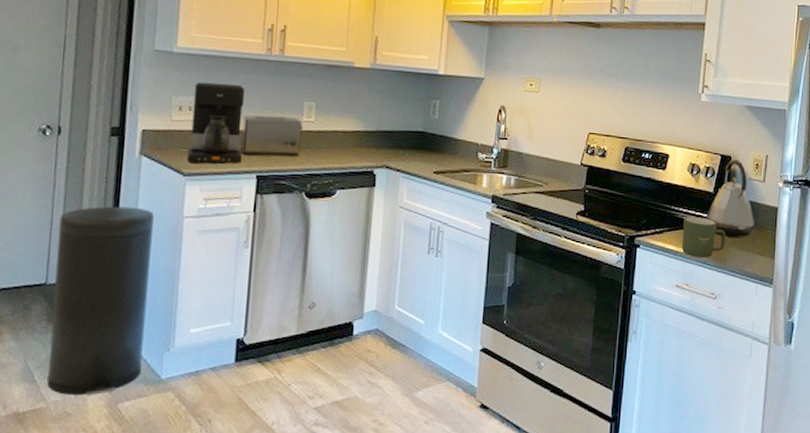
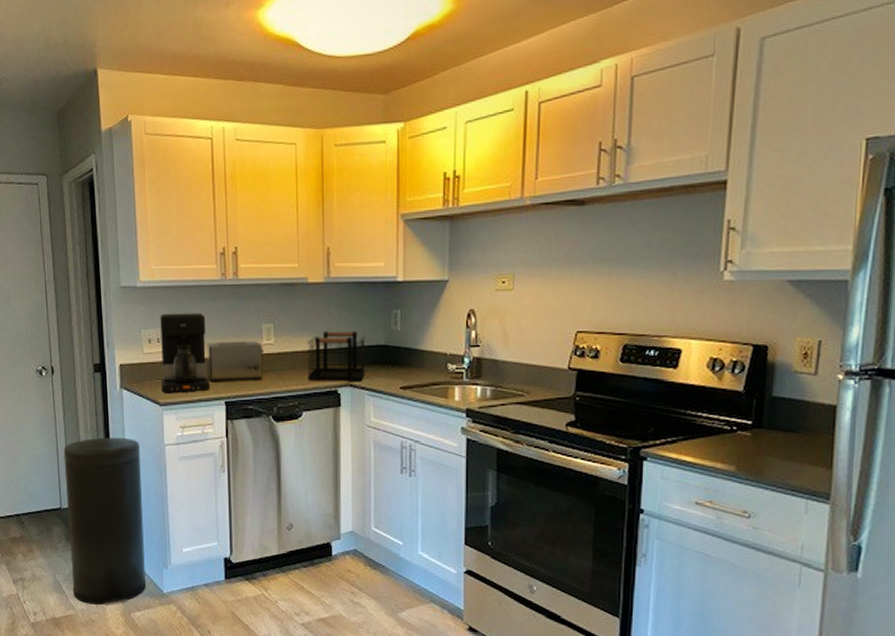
dish rack: none [345,113,405,165] -> present [307,331,366,382]
mug: present [681,216,726,259] -> none [701,421,762,471]
kettle: present [706,159,755,237] -> none [734,349,804,444]

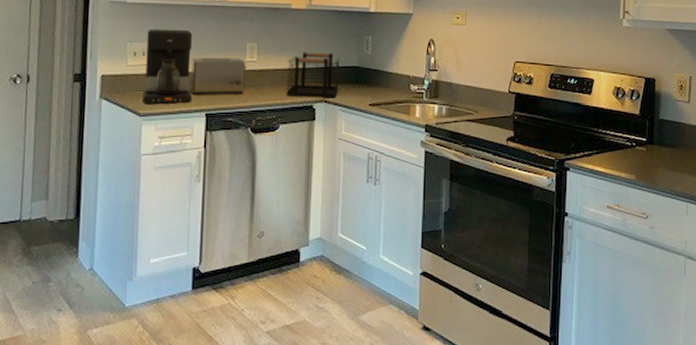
pedal bin: present [63,437,147,606] -> none [23,147,115,324]

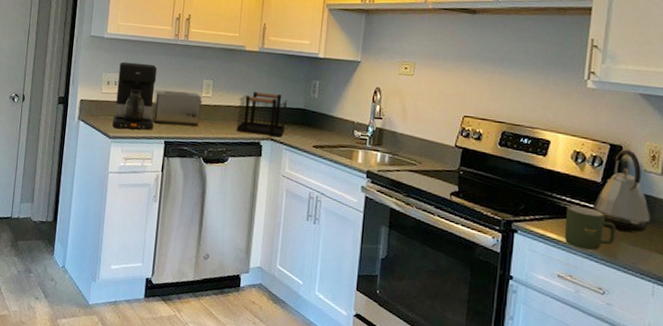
mug: none [610,138,654,180] -> present [564,205,616,252]
kettle: none [633,82,682,157] -> present [593,149,651,233]

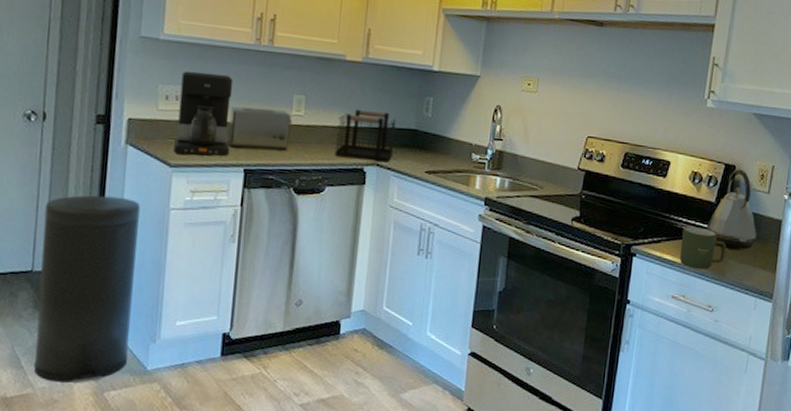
pedal bin: none [9,159,88,311] -> present [33,195,141,384]

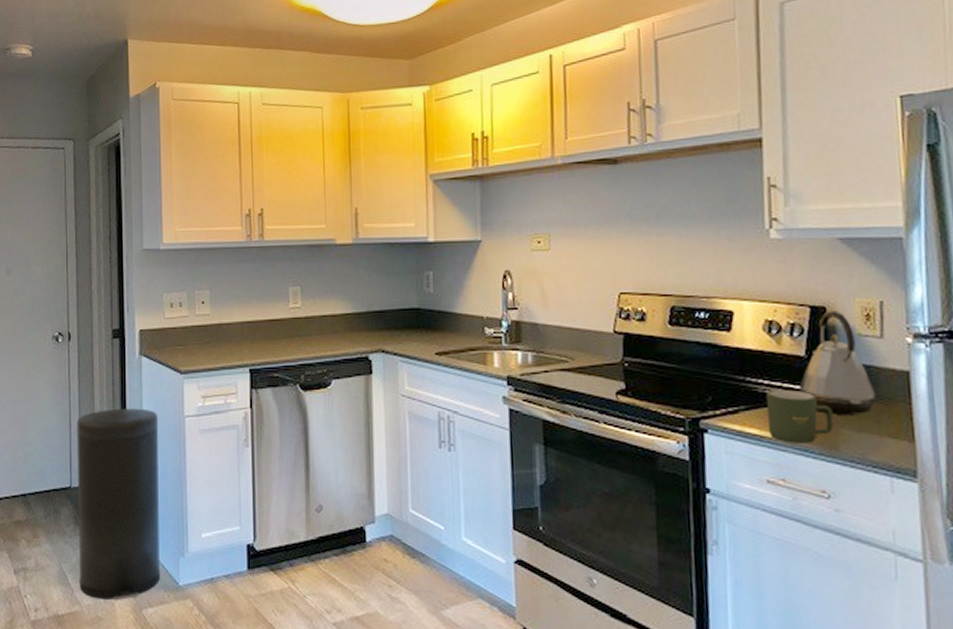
coffee maker: present [174,71,234,157] -> none [183,275,233,361]
toaster: present [227,106,293,152] -> none [229,304,291,350]
dish rack: present [334,109,397,163] -> none [335,293,398,348]

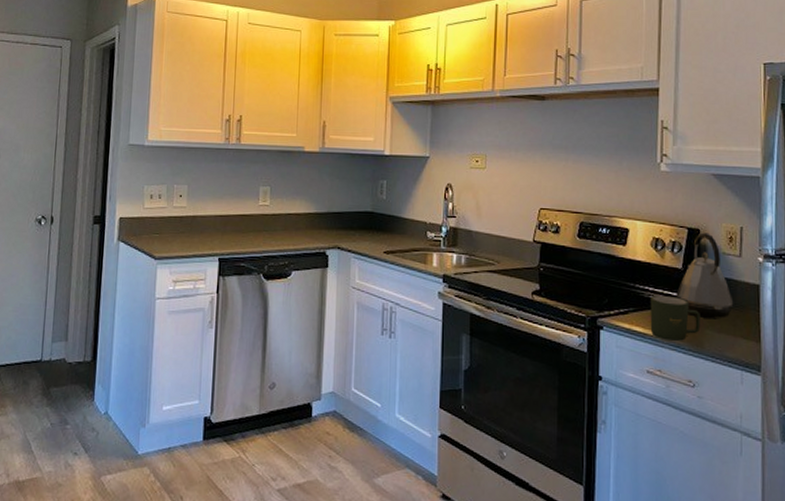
pedal bin: present [76,408,161,601] -> none [41,288,131,468]

